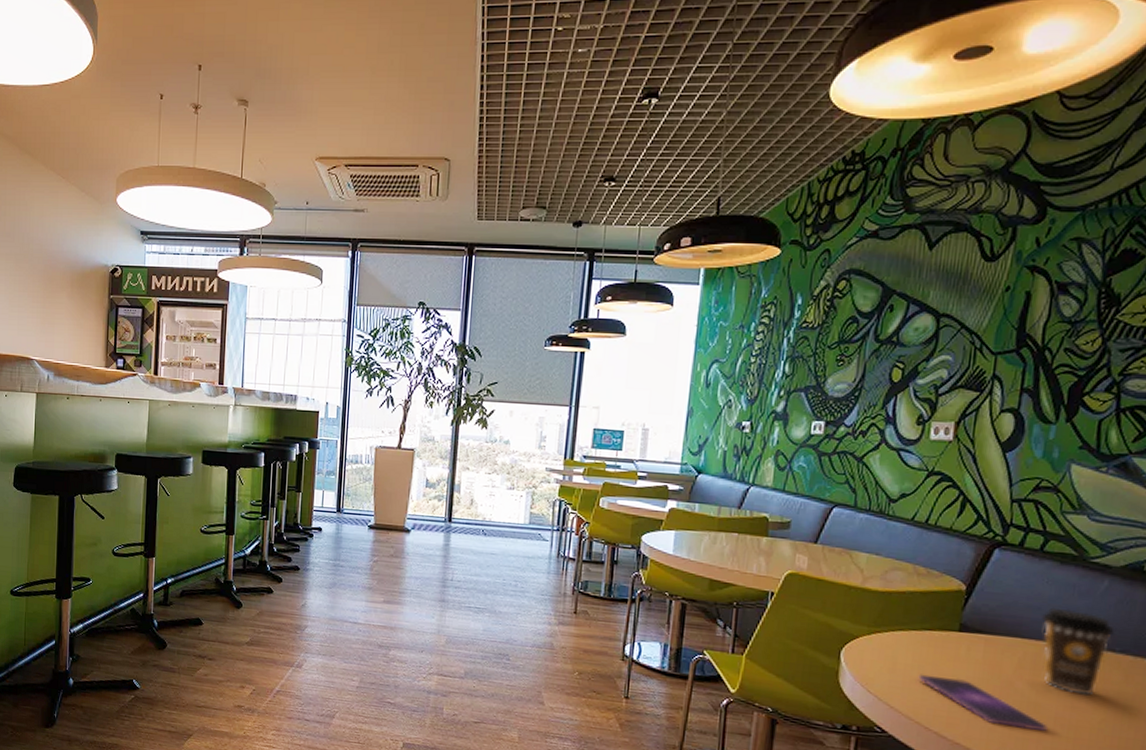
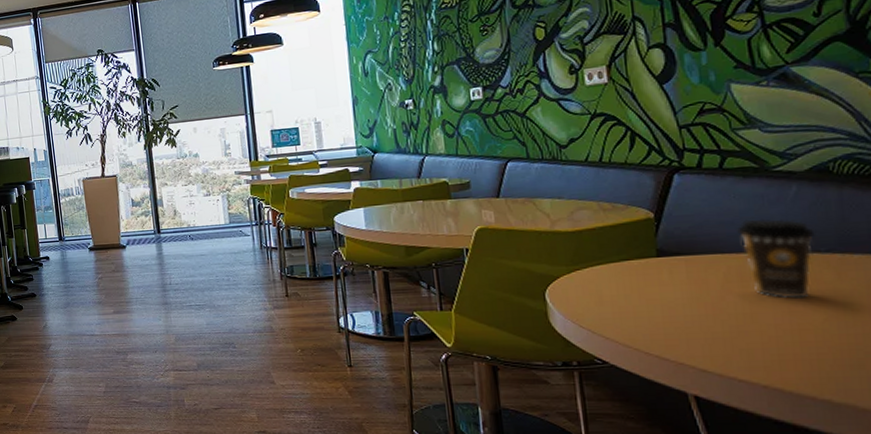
smartphone: present [918,674,1048,731] -> none [627,301,770,341]

